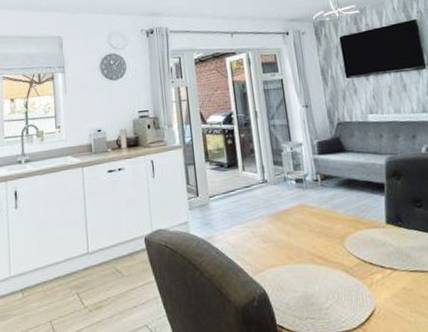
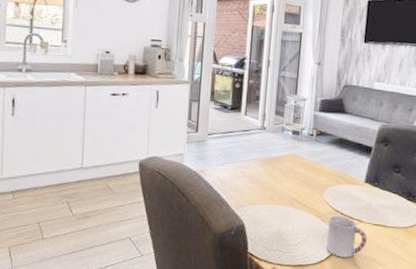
cup: none [357,266,408,317] -> present [326,215,368,258]

